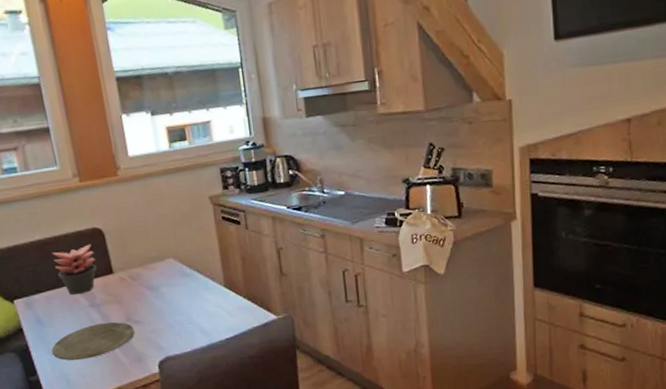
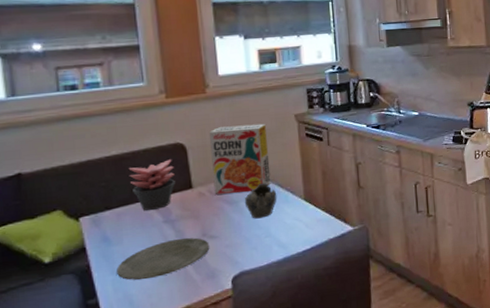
cereal box: none [124,206,190,280] -> present [208,123,271,195]
teapot: none [164,268,197,305] -> present [244,182,277,219]

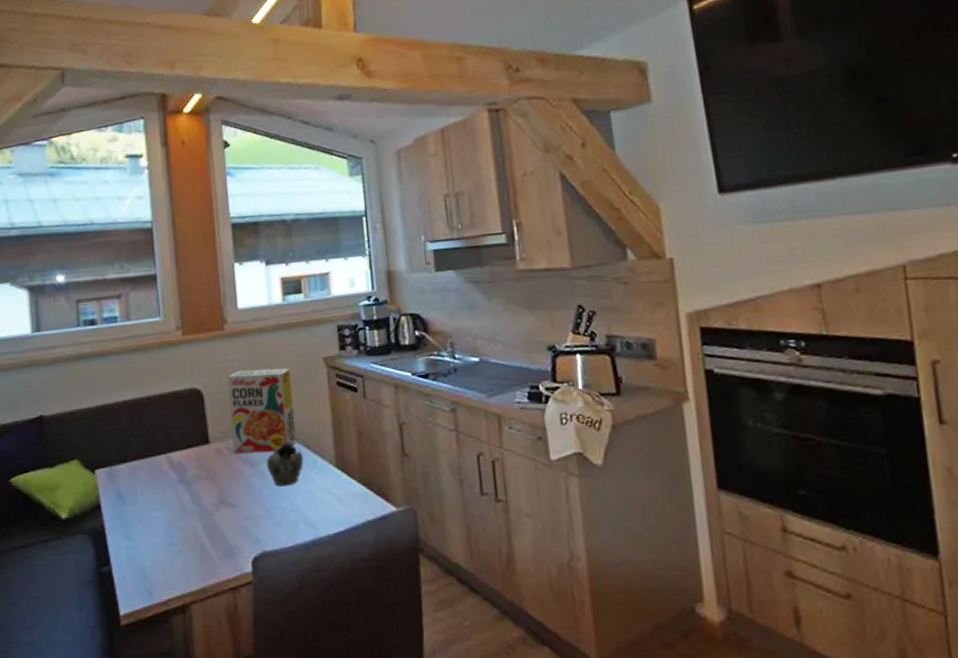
plate: present [116,237,210,280] -> none [130,503,228,549]
succulent plant: present [128,159,176,211] -> none [144,407,192,466]

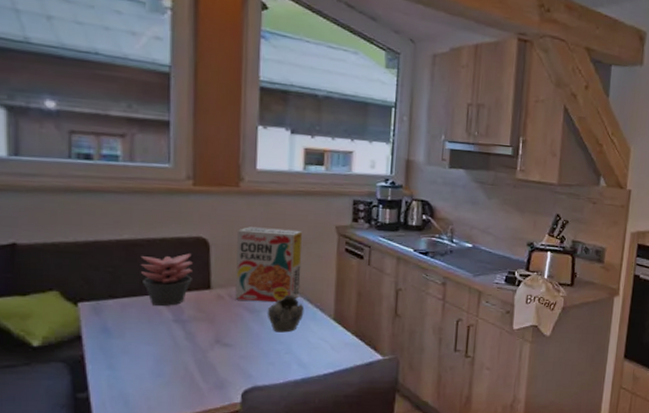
succulent plant: none [144,407,192,466] -> present [140,253,194,306]

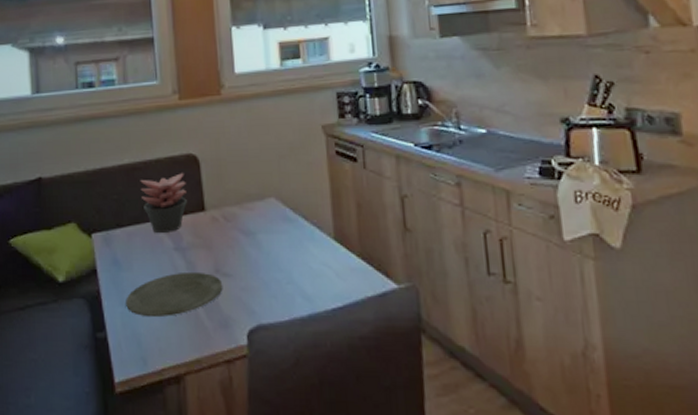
plate: none [114,341,222,379] -> present [126,271,223,317]
cereal box: present [235,227,303,303] -> none [223,135,294,222]
teapot: present [267,294,304,333] -> none [262,211,301,258]

